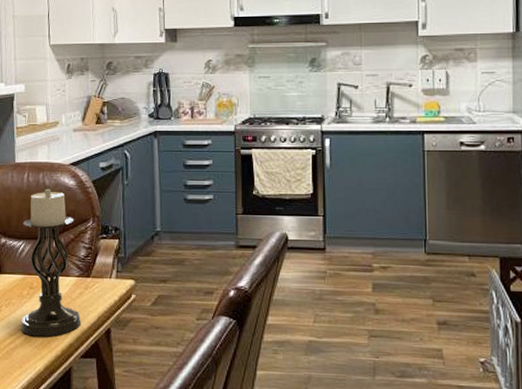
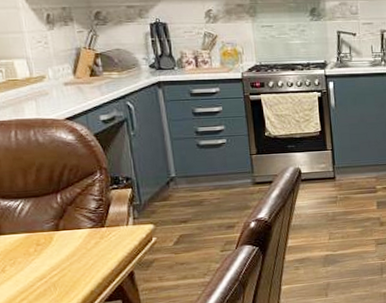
candle holder: present [21,188,82,337] -> none [18,145,102,290]

